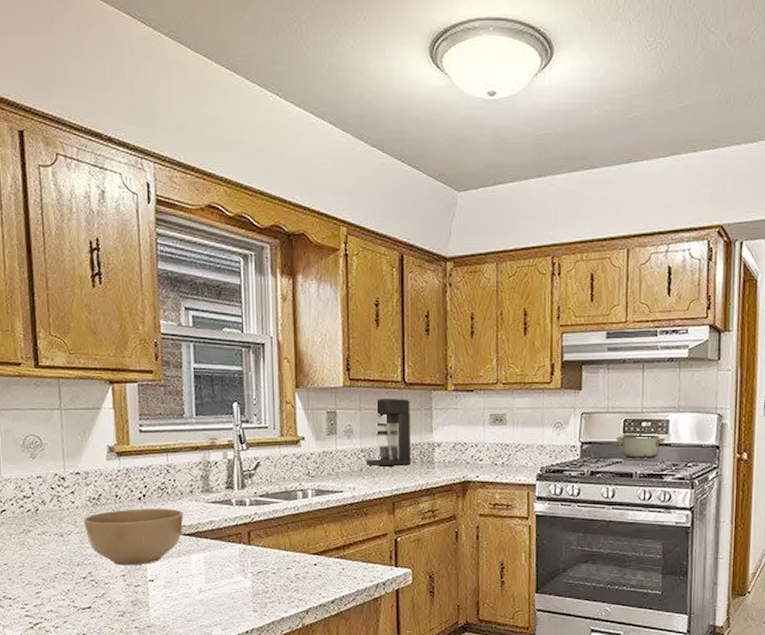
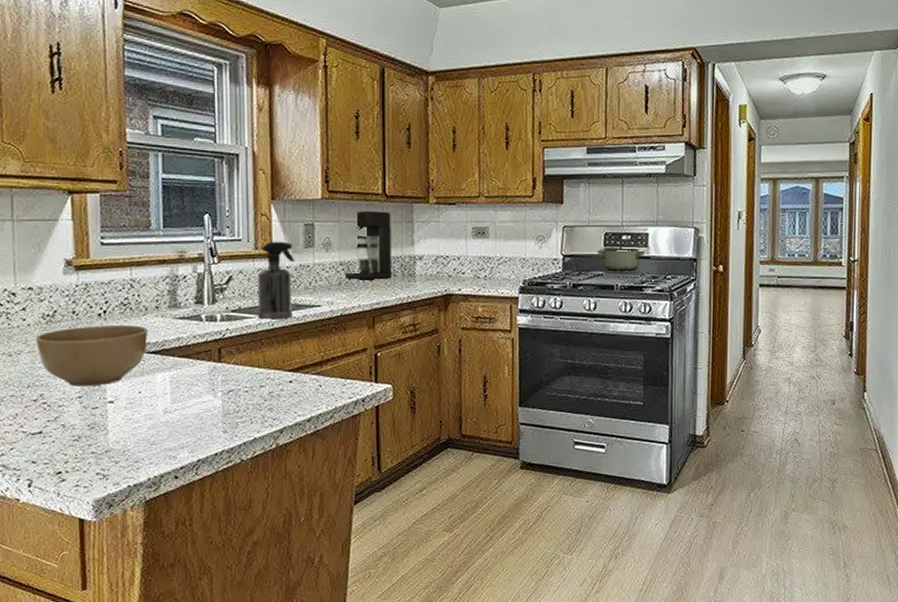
spray bottle: none [283,428,318,505] -> present [257,241,295,320]

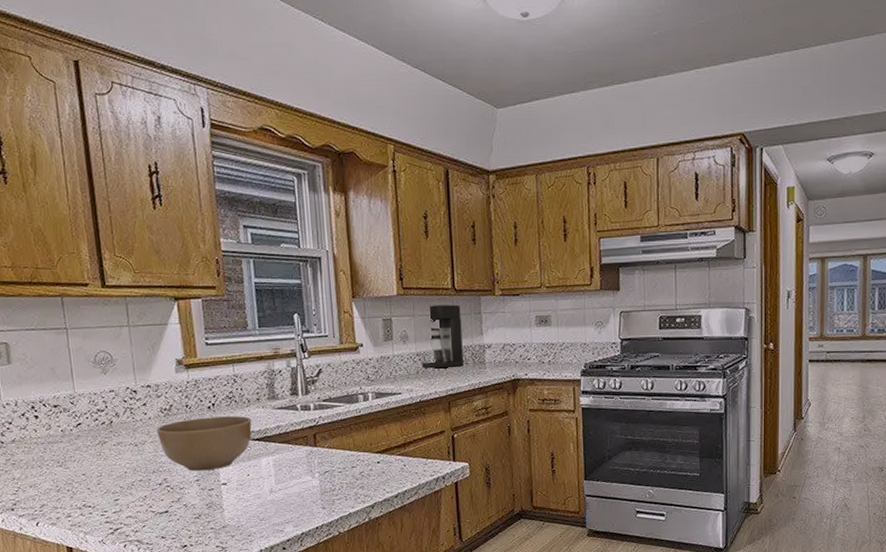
spray bottle: present [257,241,295,320] -> none [344,336,377,408]
cooking pot: present [598,246,644,271] -> none [653,328,698,352]

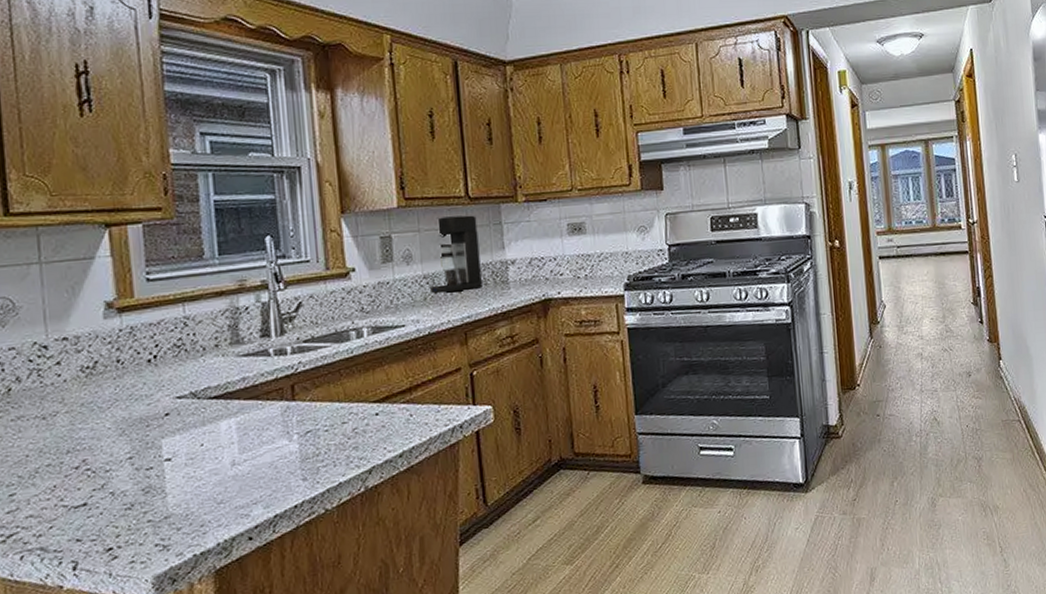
bowl: present [156,416,252,471] -> none [73,368,208,446]

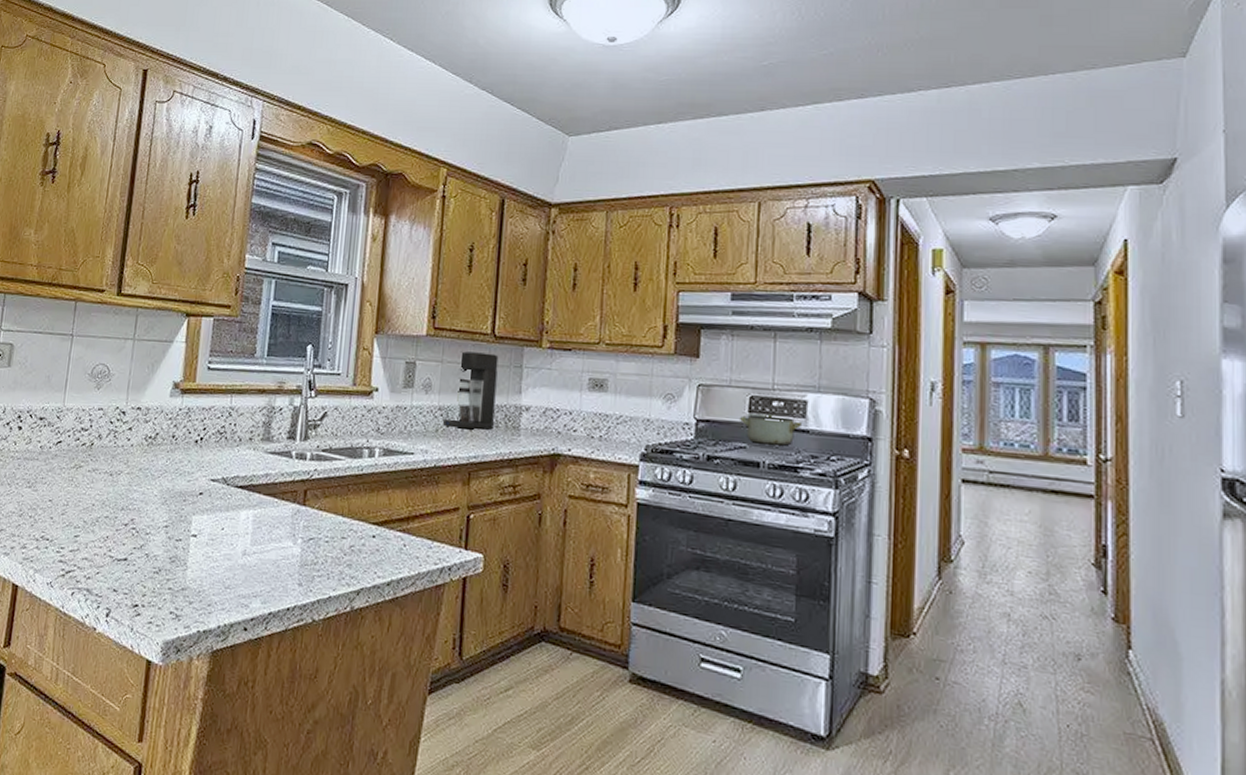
cooking pot: none [705,229,755,257] -> present [740,414,801,446]

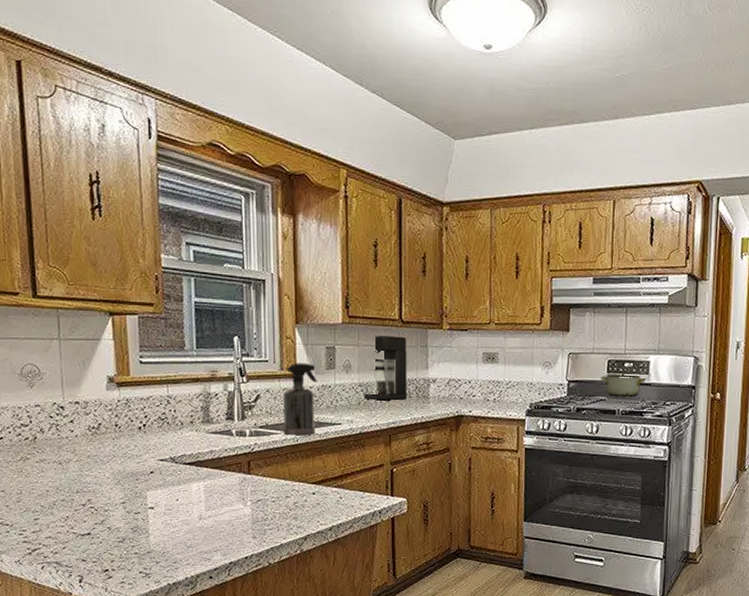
spray bottle: none [347,378,392,465] -> present [283,362,317,436]

